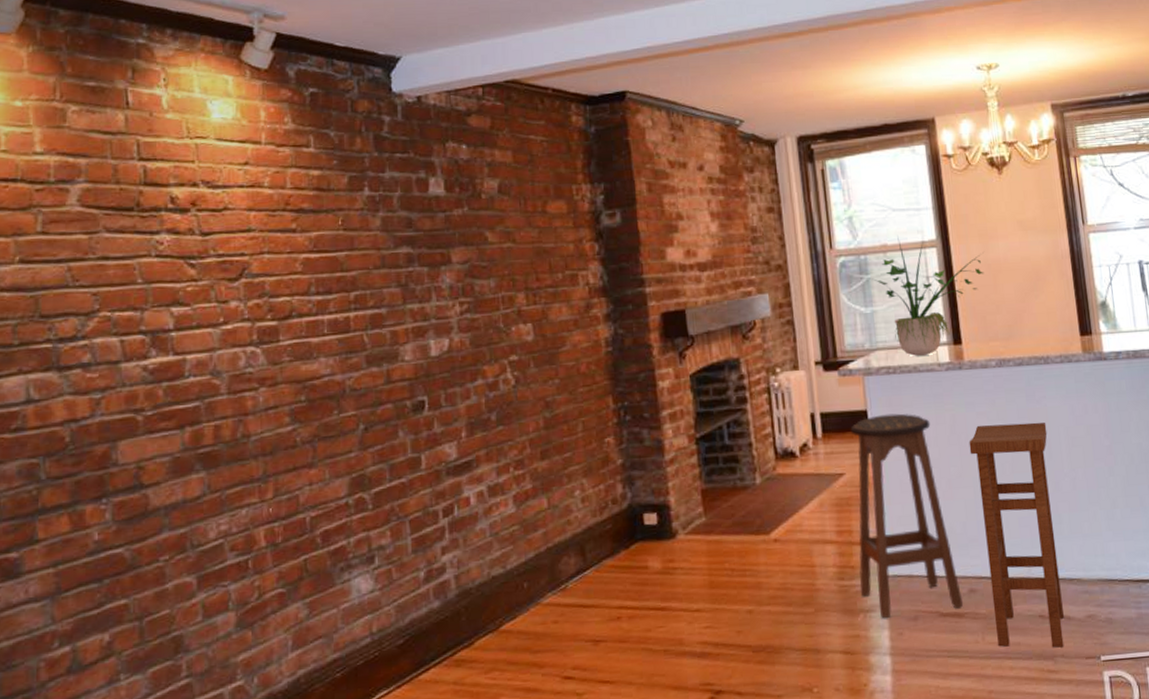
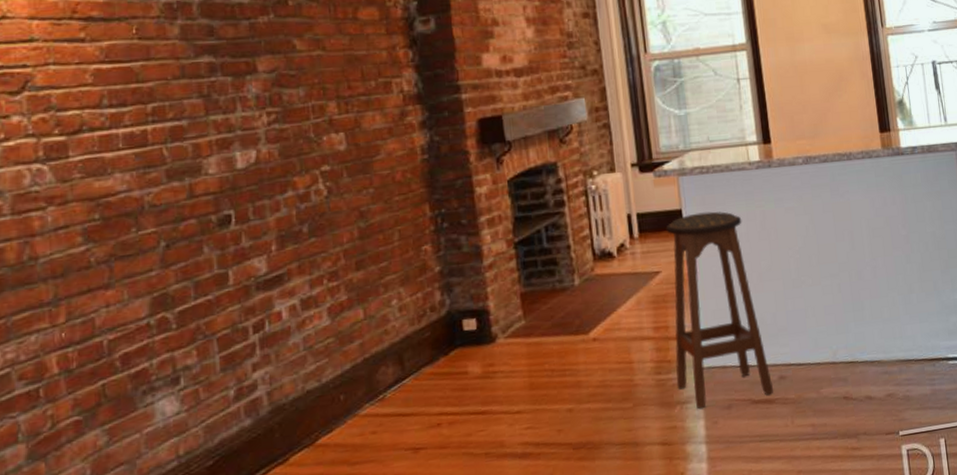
potted plant: present [874,237,985,357] -> none [688,41,792,157]
bar stool: present [969,422,1064,648] -> none [778,215,866,429]

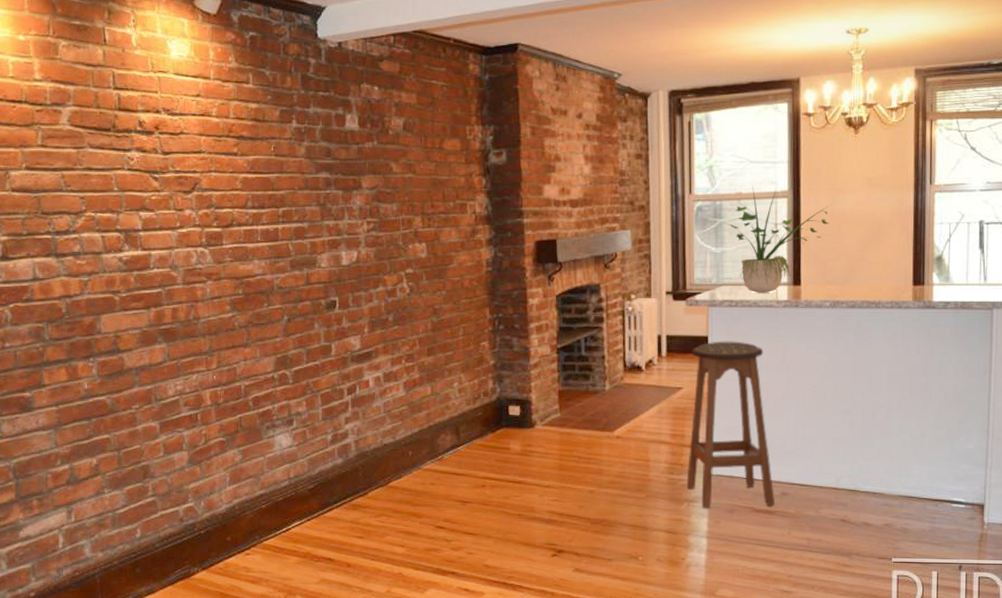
potted plant: none [688,41,792,157] -> present [727,186,831,294]

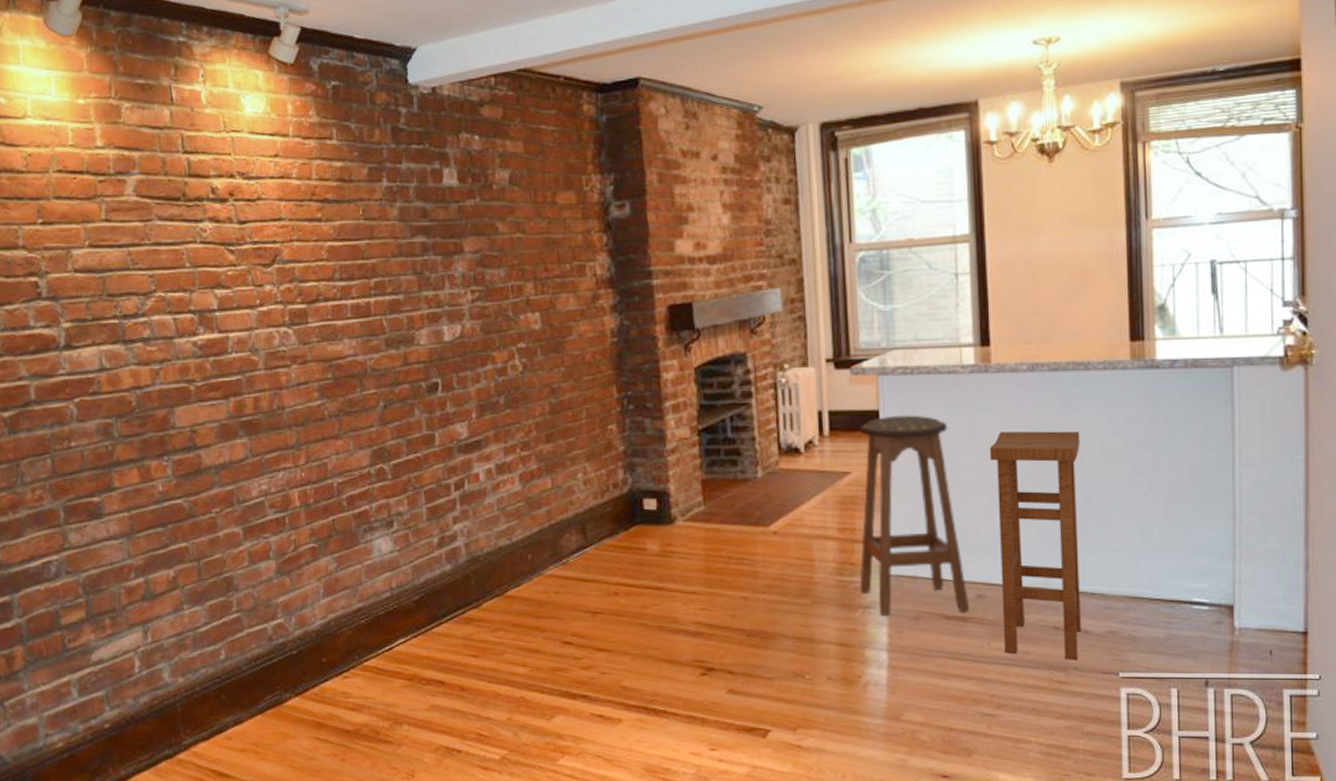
potted plant: present [727,186,831,294] -> none [896,231,1024,358]
bar stool: none [796,356,870,547] -> present [989,431,1081,660]

